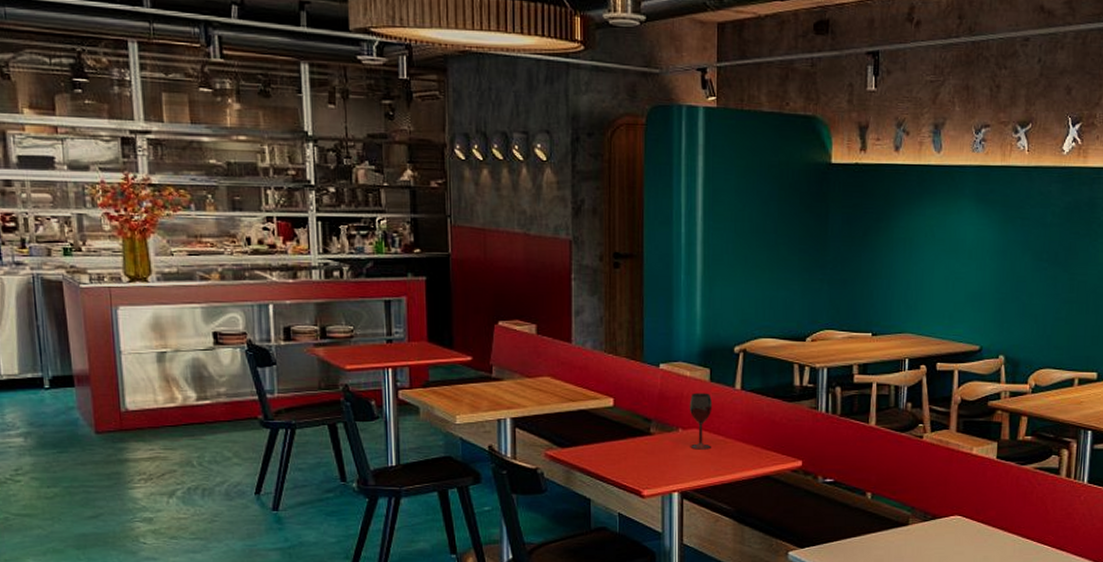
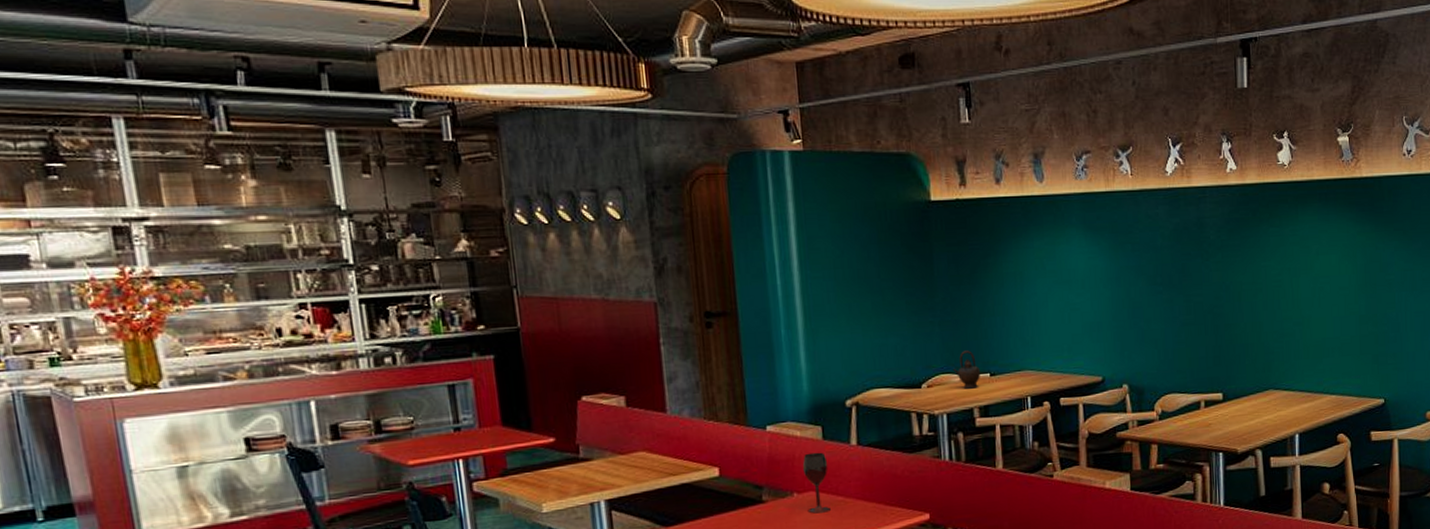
teapot: none [836,309,864,346] -> present [952,350,981,389]

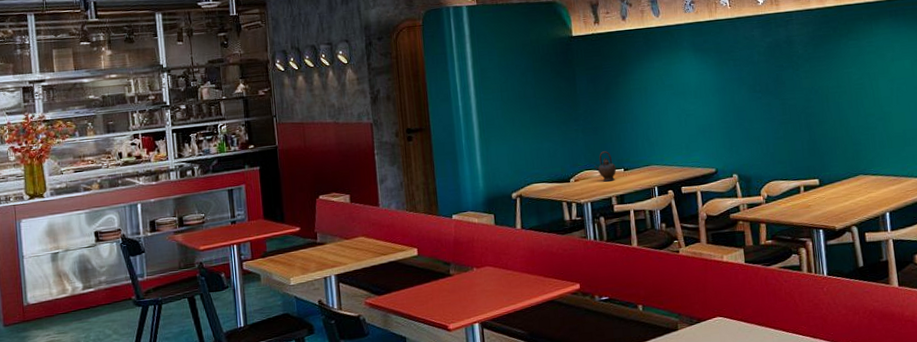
wine glass: present [802,452,831,514] -> none [479,235,502,285]

